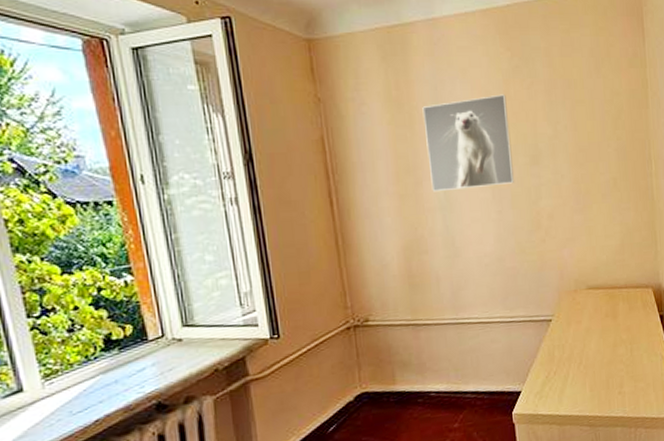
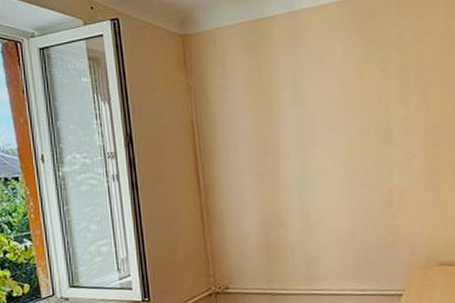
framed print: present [422,94,514,192] -> none [281,78,367,170]

